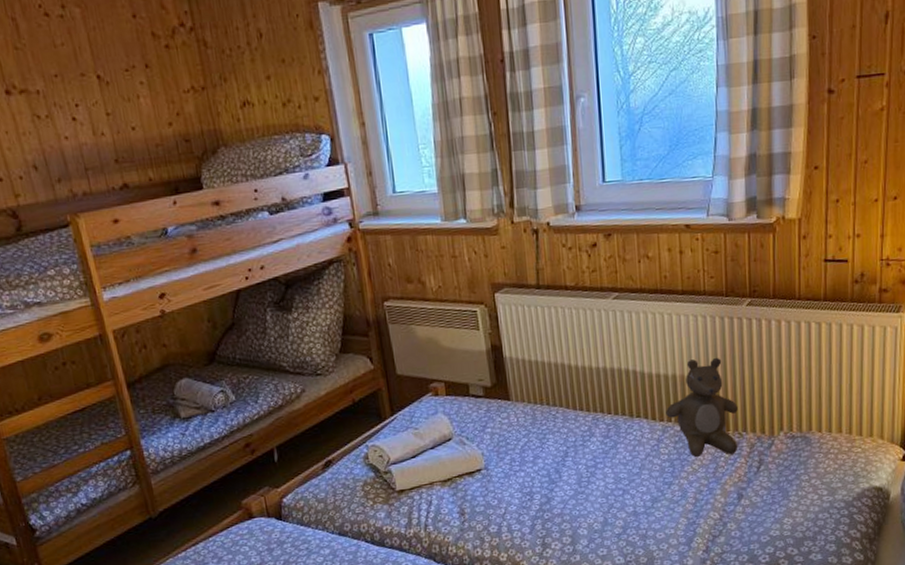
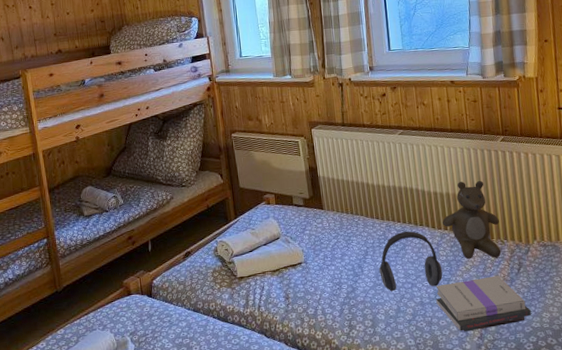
headphones: none [581,424,663,501] -> present [378,231,443,292]
books: none [653,476,770,545] -> present [436,275,531,332]

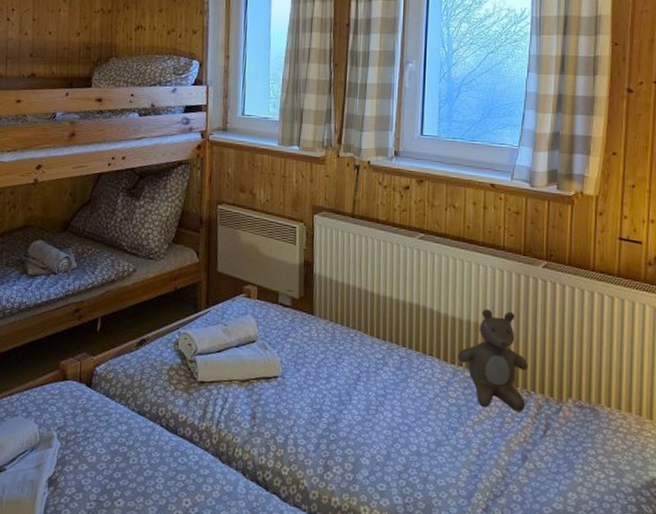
headphones: present [378,231,443,292] -> none [370,359,450,435]
books: present [436,275,531,332] -> none [436,433,553,500]

